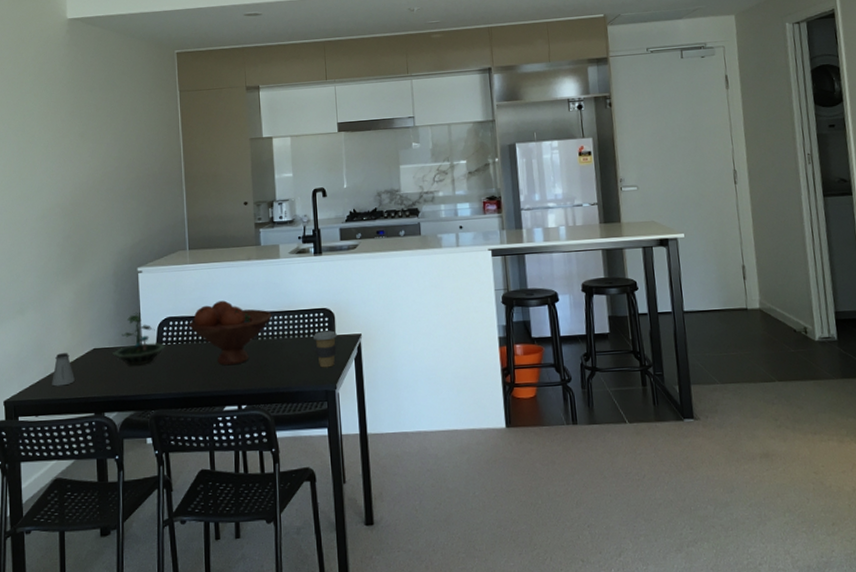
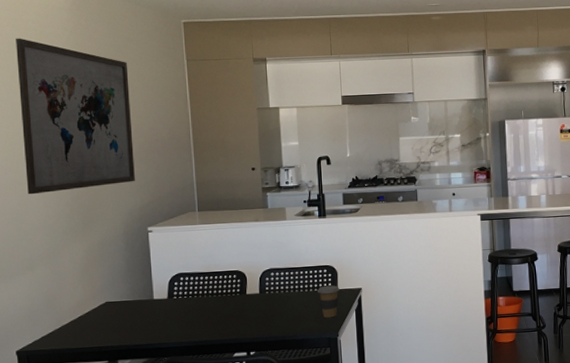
wall art: none [16,75,126,235] -> present [16,38,135,195]
saltshaker: present [52,353,75,387] -> none [64,306,88,337]
terrarium: present [111,312,167,366] -> none [123,268,178,318]
fruit bowl: present [189,300,272,366] -> none [199,258,279,317]

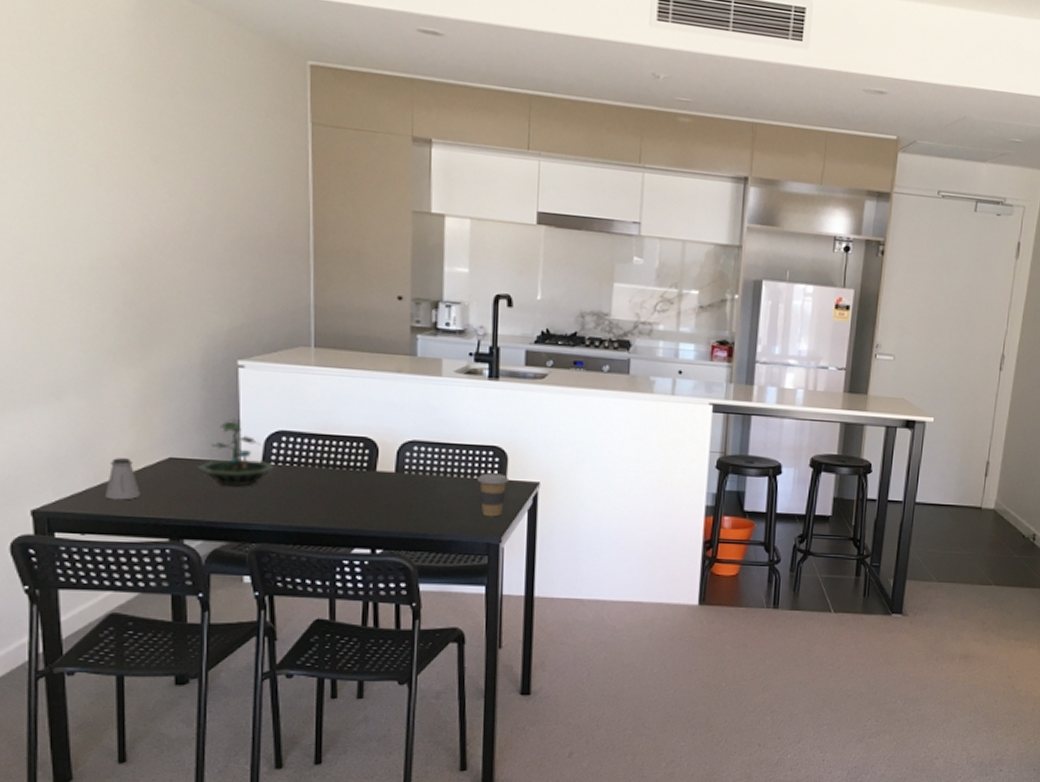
wall art: present [16,38,135,195] -> none [43,46,222,292]
saltshaker: none [64,306,88,337] -> present [106,458,140,500]
terrarium: none [123,268,178,318] -> present [196,418,276,487]

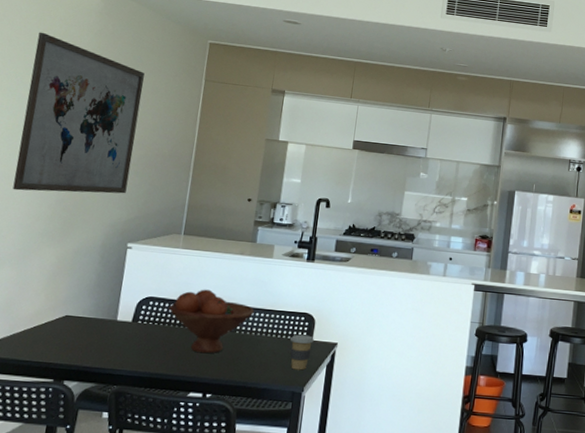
wall art: none [43,46,222,292] -> present [12,32,145,194]
saltshaker: present [106,458,140,500] -> none [14,314,40,348]
terrarium: present [196,418,276,487] -> none [83,286,142,340]
fruit bowl: none [309,419,425,501] -> present [169,289,254,354]

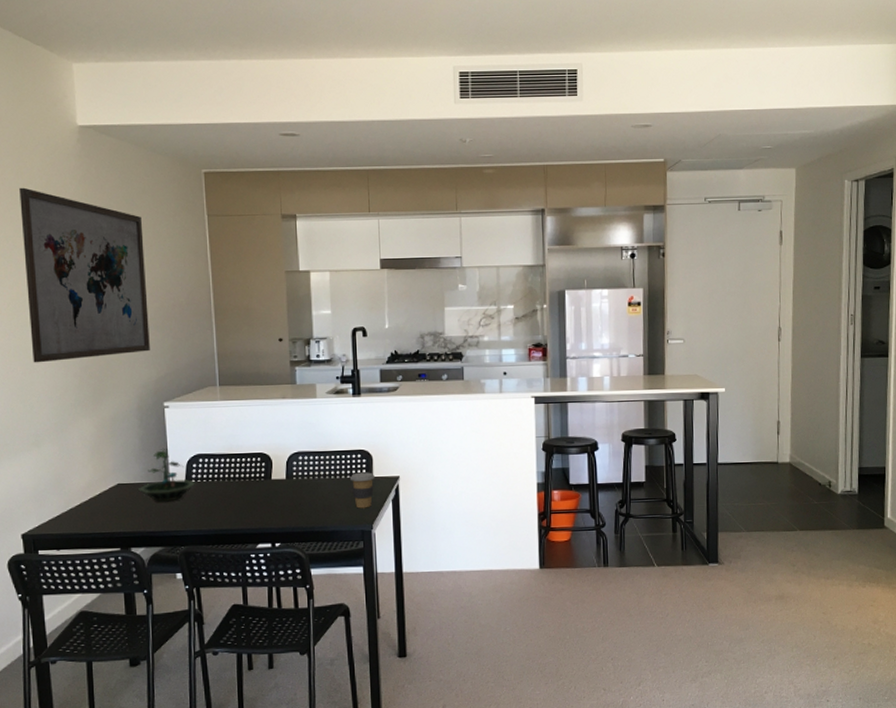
terrarium: none [83,286,142,340] -> present [137,448,196,502]
fruit bowl: present [169,289,254,354] -> none [220,439,308,504]

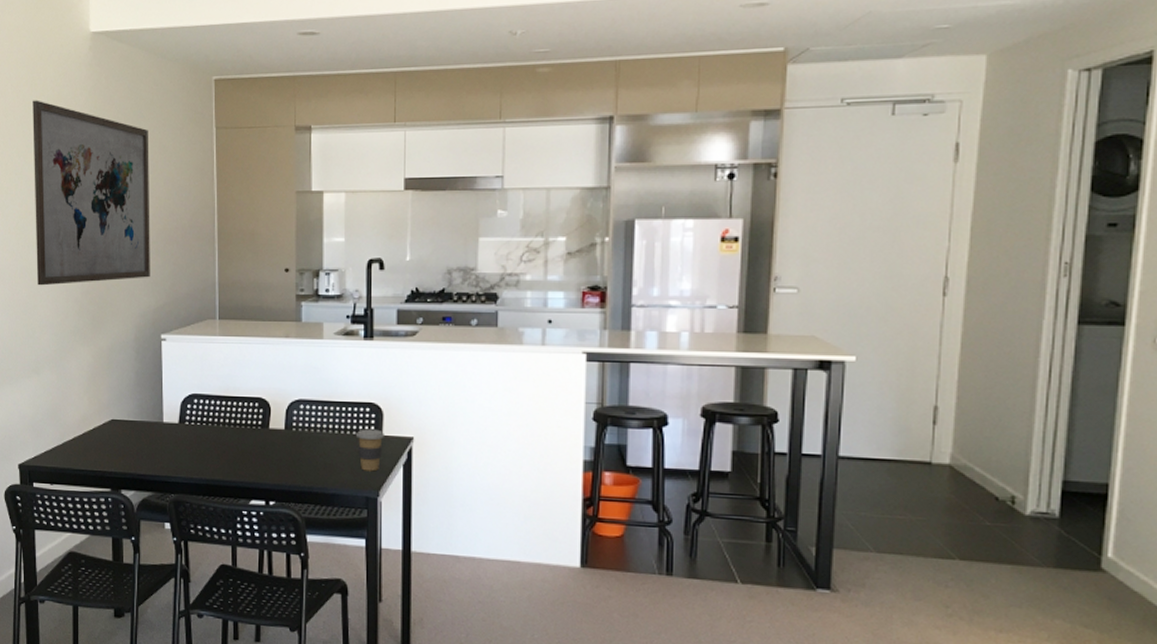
terrarium: present [137,448,196,502] -> none [130,384,190,444]

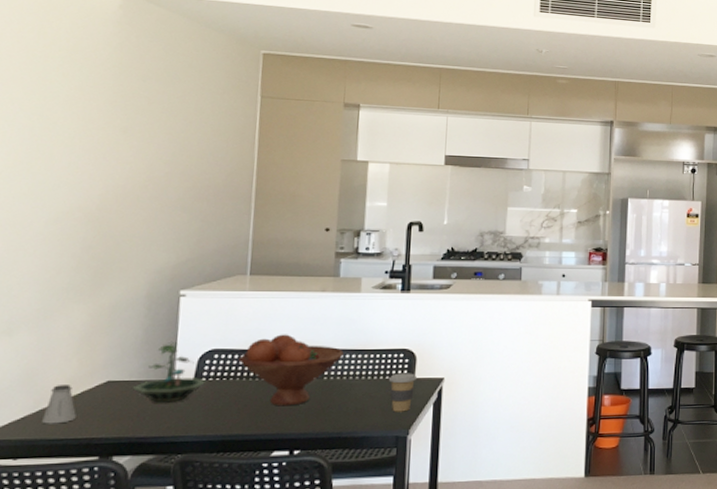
wall art: present [33,100,150,286] -> none [21,48,183,240]
saltshaker: none [68,421,91,456] -> present [42,385,76,424]
terrarium: none [130,384,190,444] -> present [131,341,207,403]
fruit bowl: none [215,381,310,456] -> present [239,334,344,406]

